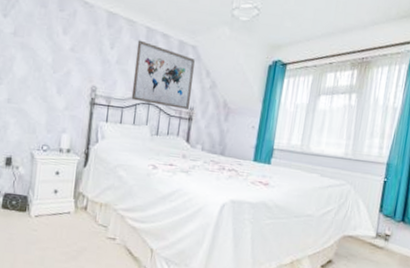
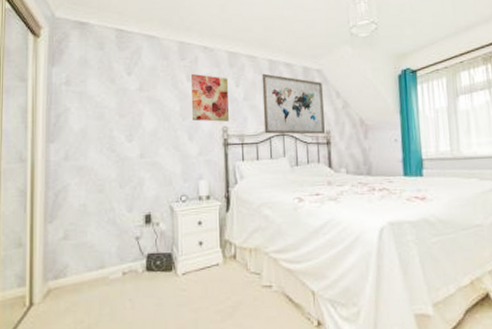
wall art: none [62,27,103,81] -> present [190,73,229,122]

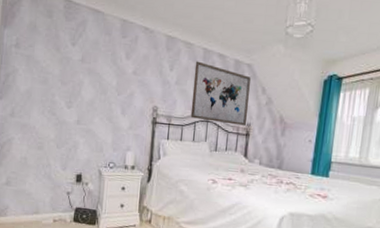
wall art: present [190,73,229,122] -> none [126,52,163,102]

